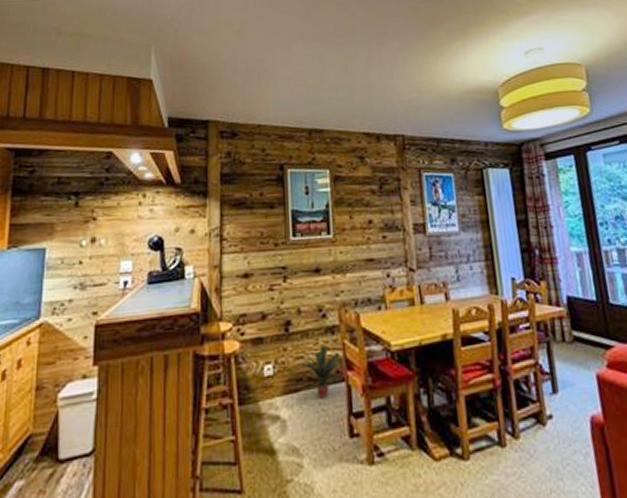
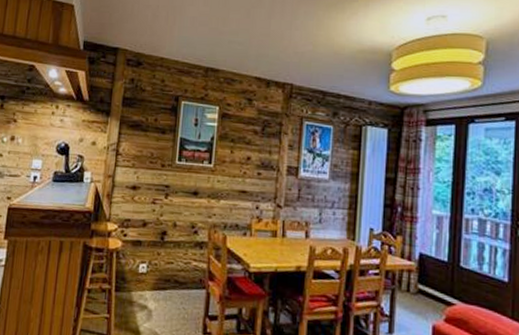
potted plant: present [300,345,342,399] -> none [169,256,205,300]

